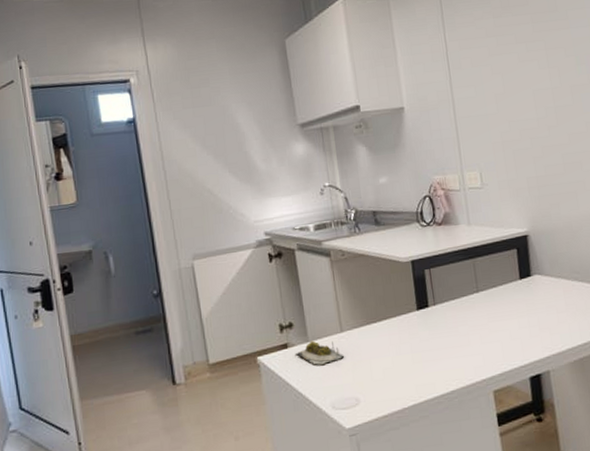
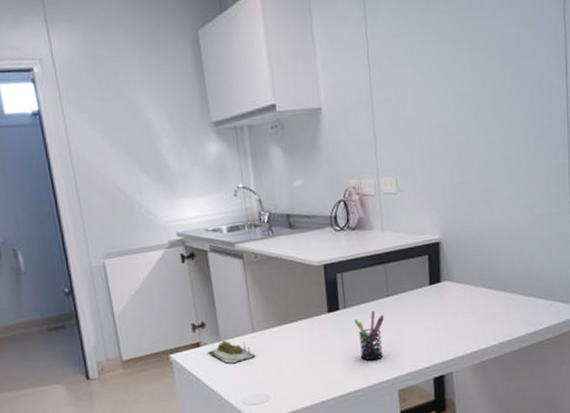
pen holder: none [444,307,476,360] -> present [354,310,385,361]

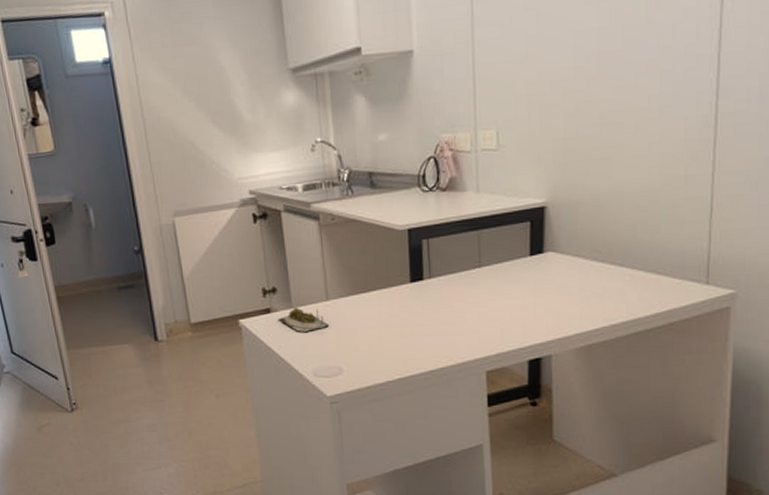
pen holder: present [354,310,385,361] -> none [440,282,475,338]

